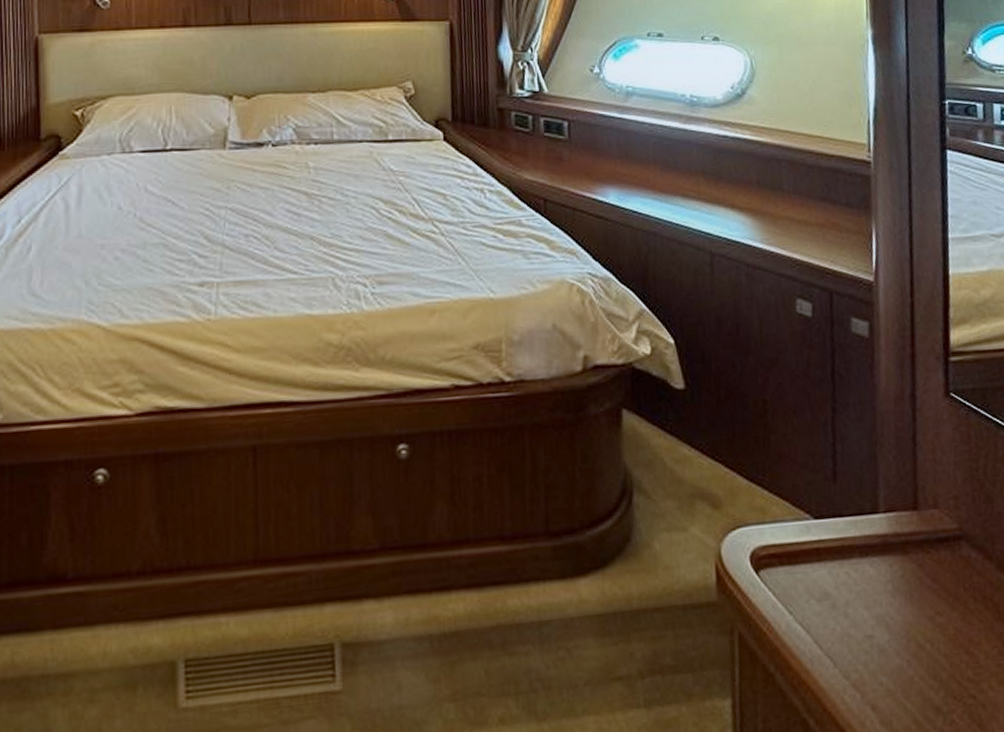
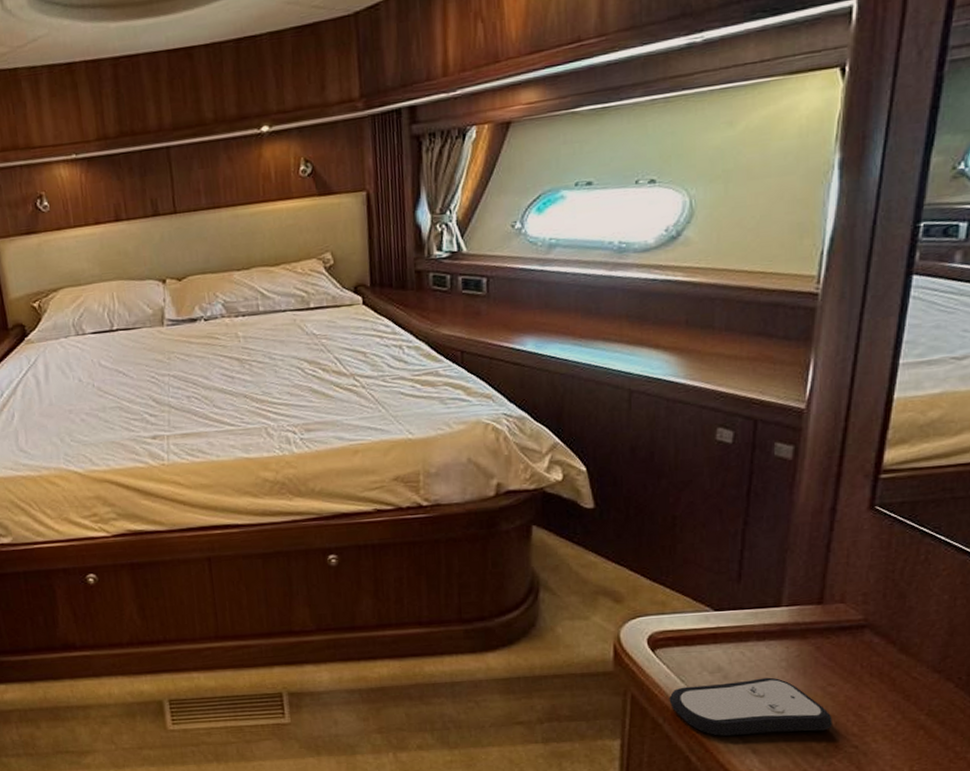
remote control: none [778,605,947,688] -> present [669,677,832,736]

